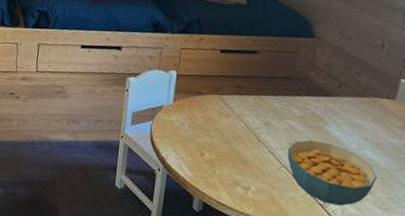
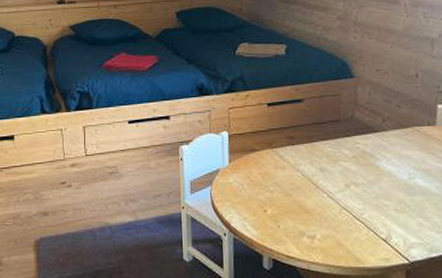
cereal bowl: present [288,140,378,206] -> none [346,178,431,238]

